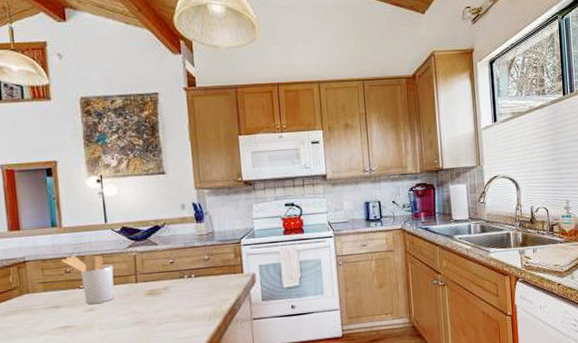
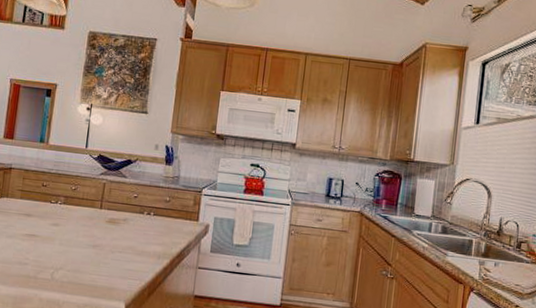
utensil holder: present [62,254,115,305] -> none [41,171,84,221]

